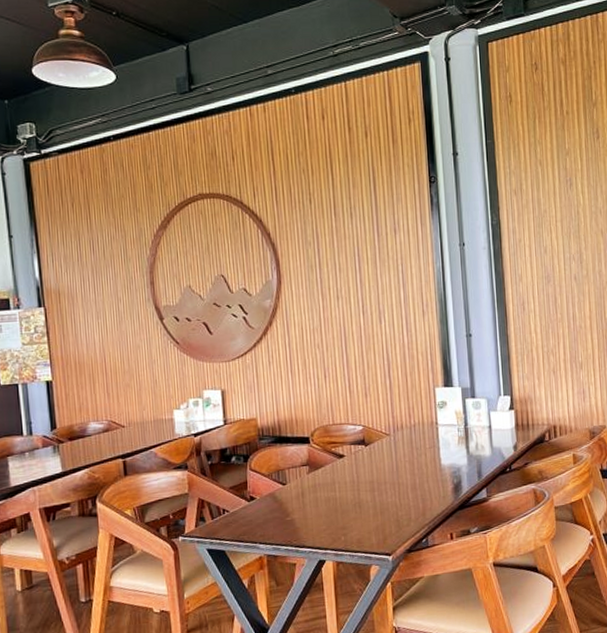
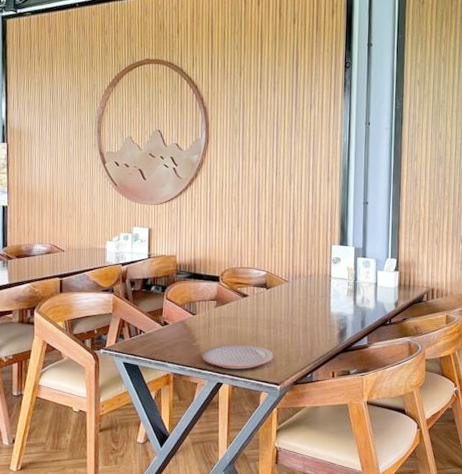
plate: none [297,512,381,543] -> present [201,344,274,369]

